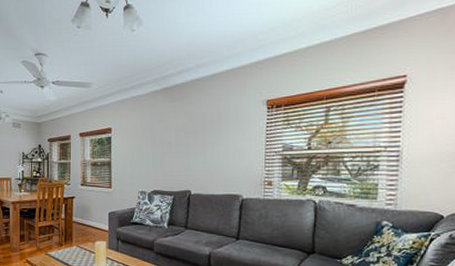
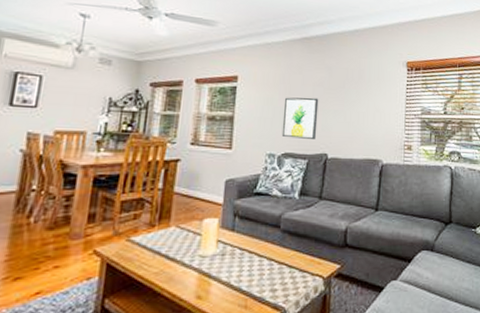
wall art: none [150,142,181,178] -> present [281,97,319,139]

